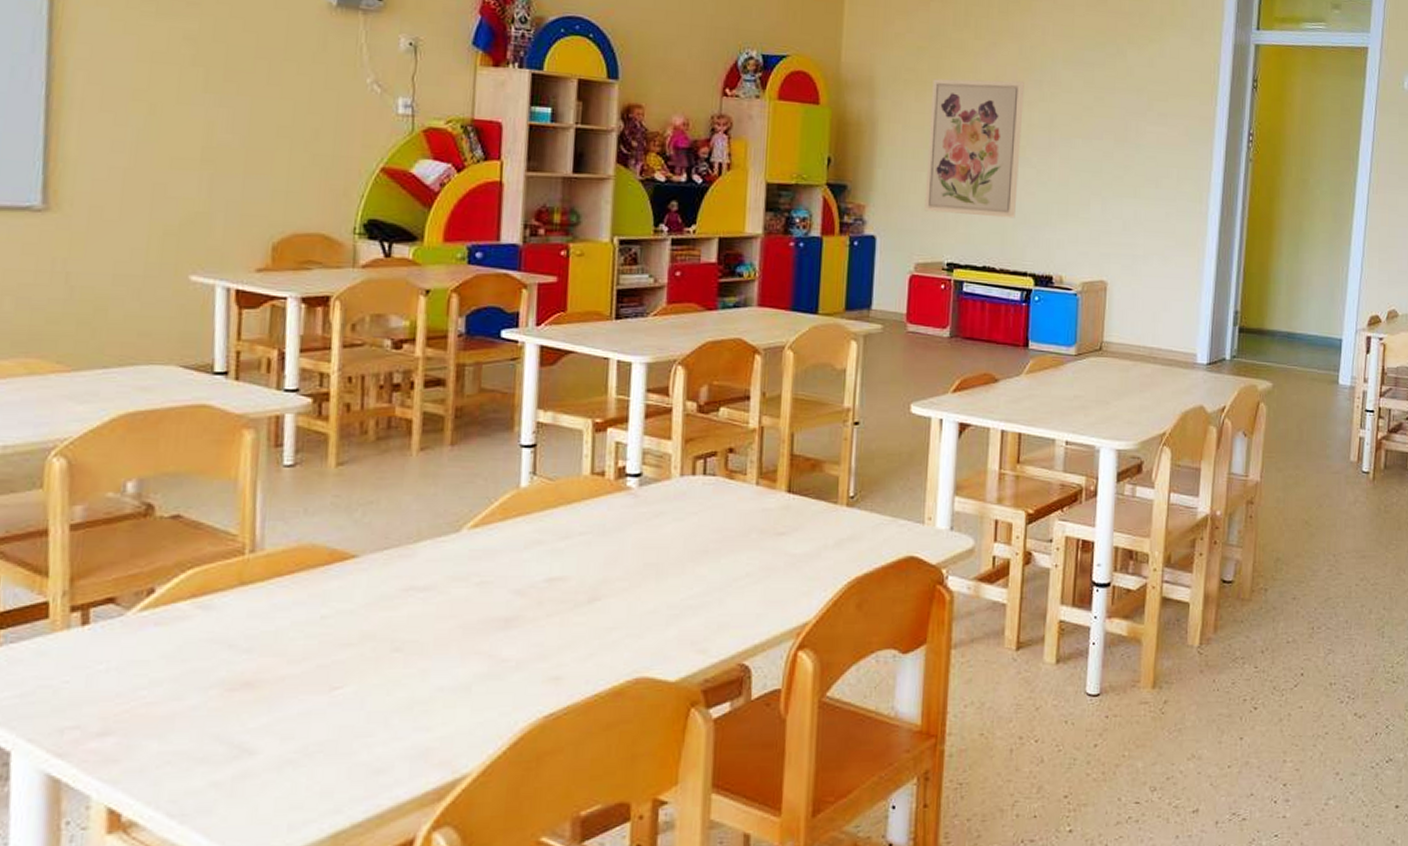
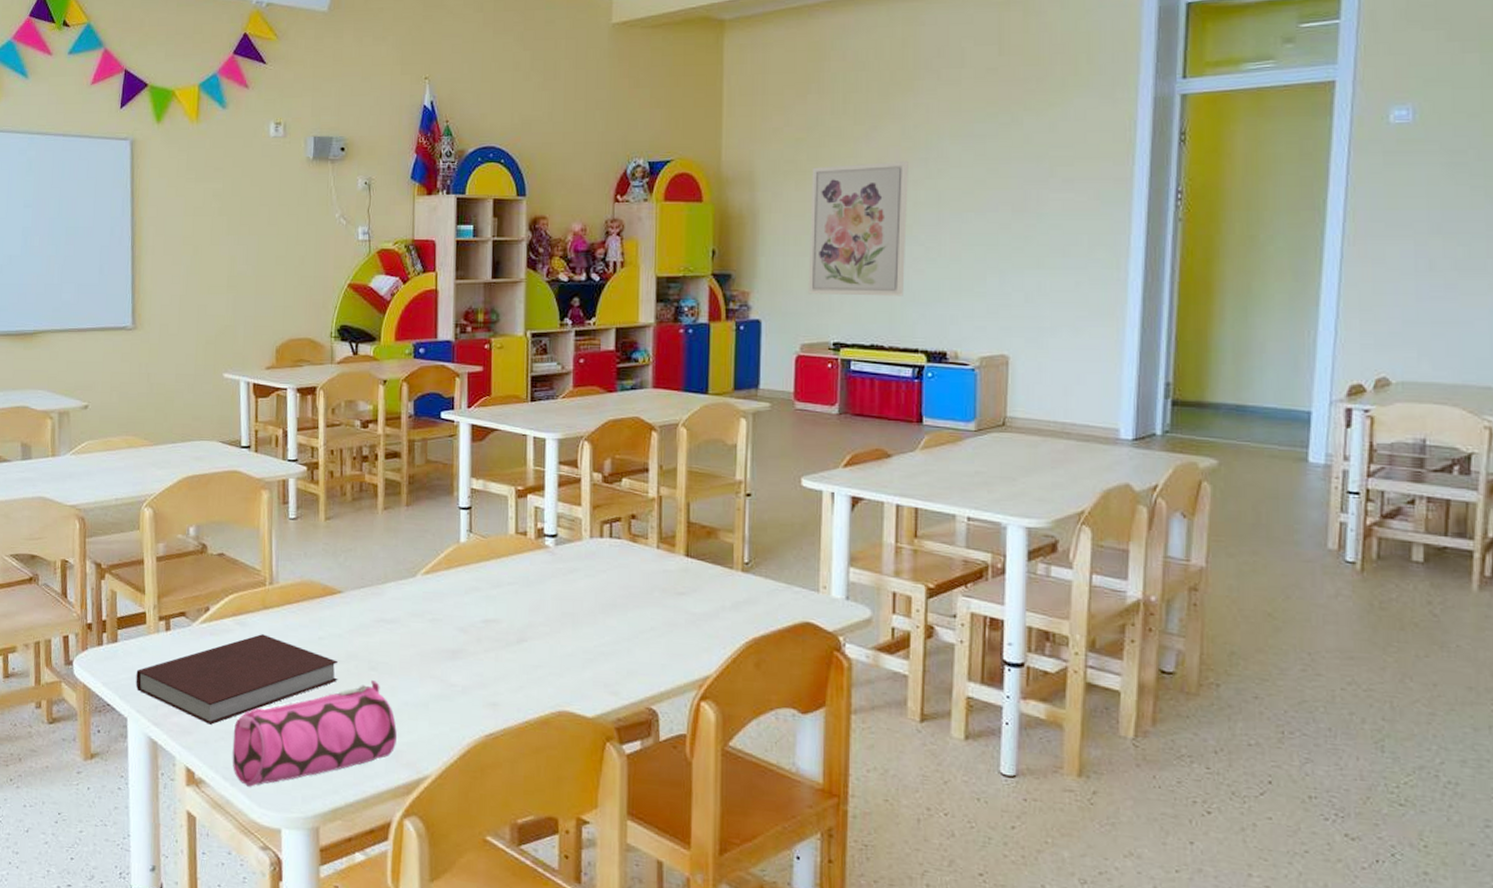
notebook: none [27,618,349,746] -> present [136,634,339,725]
pencil case: none [182,664,427,822] -> present [232,680,397,787]

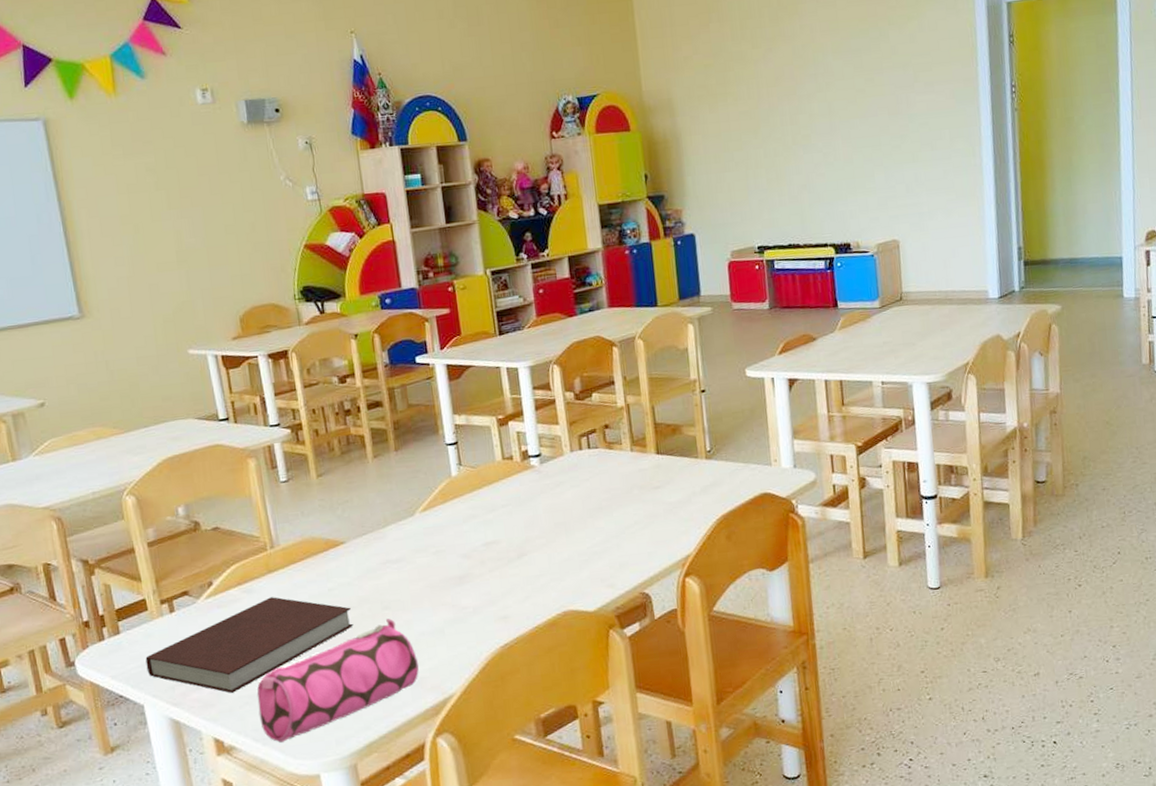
wall art: present [808,160,908,297] -> none [722,77,810,206]

